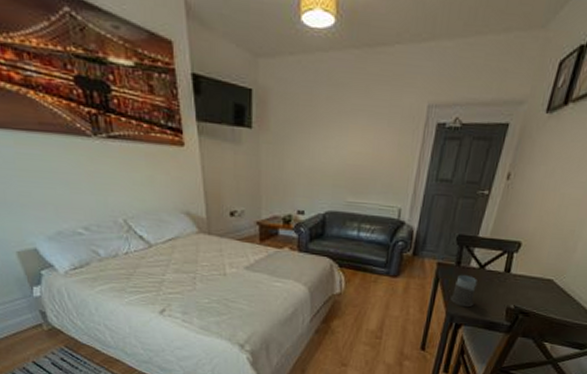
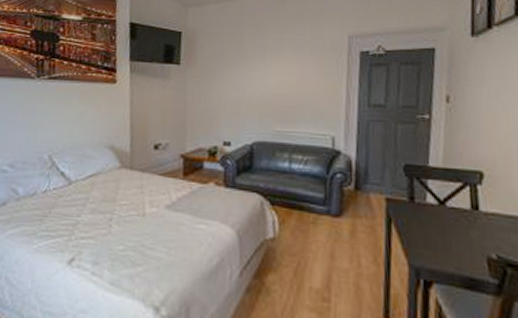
mug: present [450,274,478,308] -> none [410,212,442,258]

